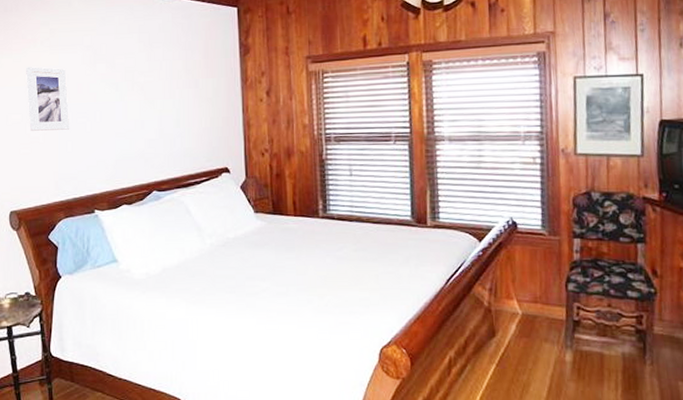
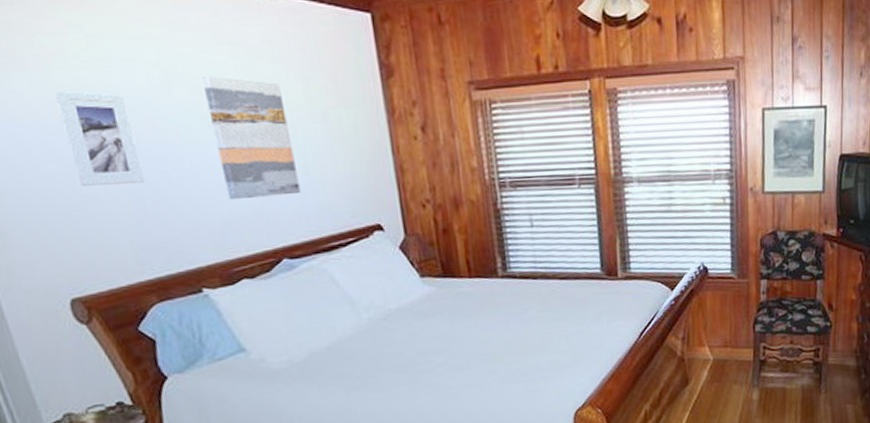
wall art: none [116,55,172,143] -> present [201,77,301,199]

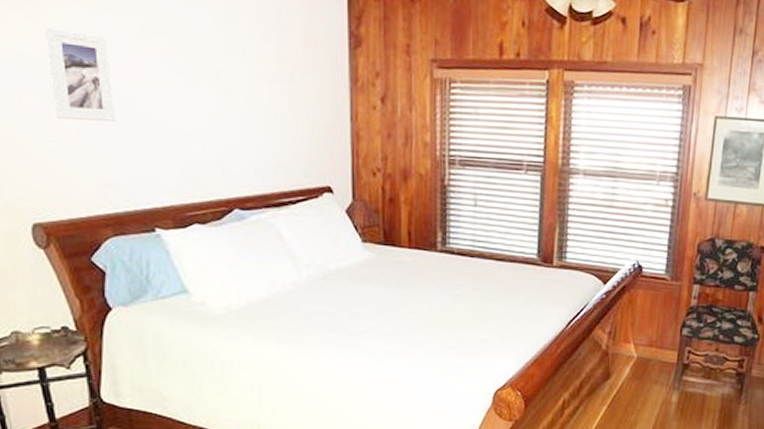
wall art: present [201,77,301,199] -> none [181,28,259,149]

